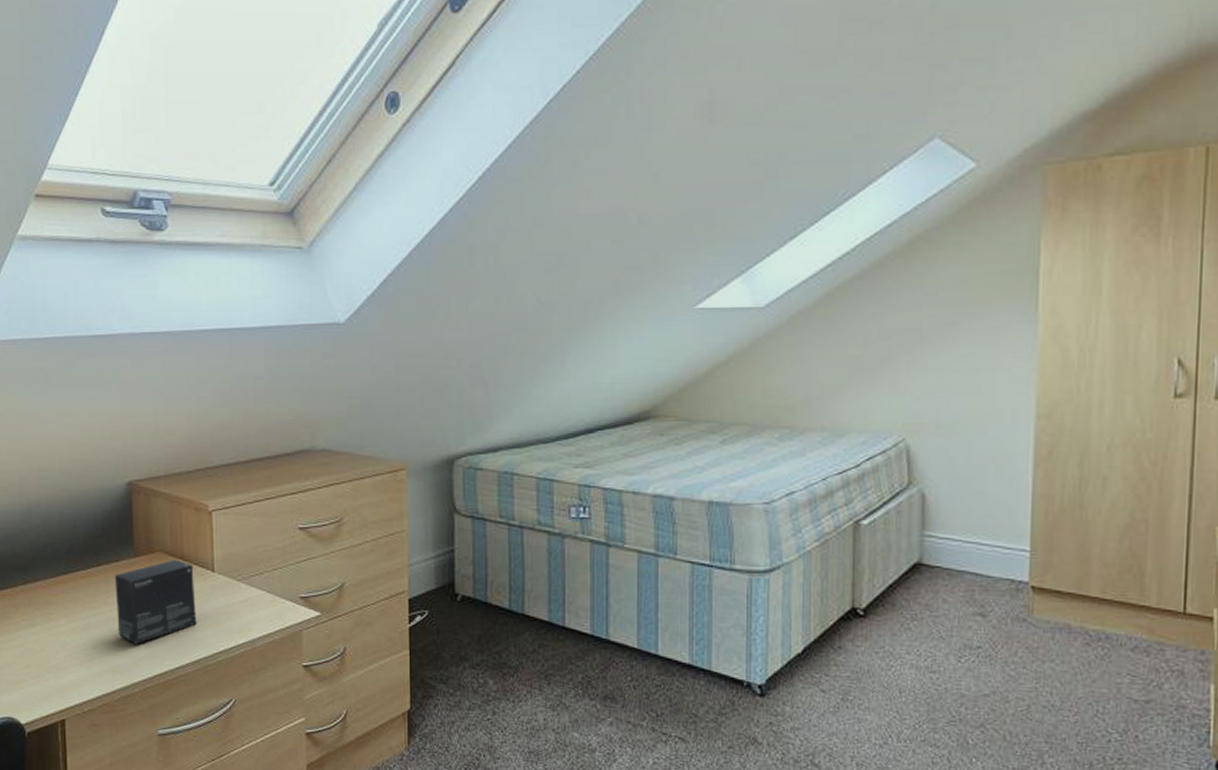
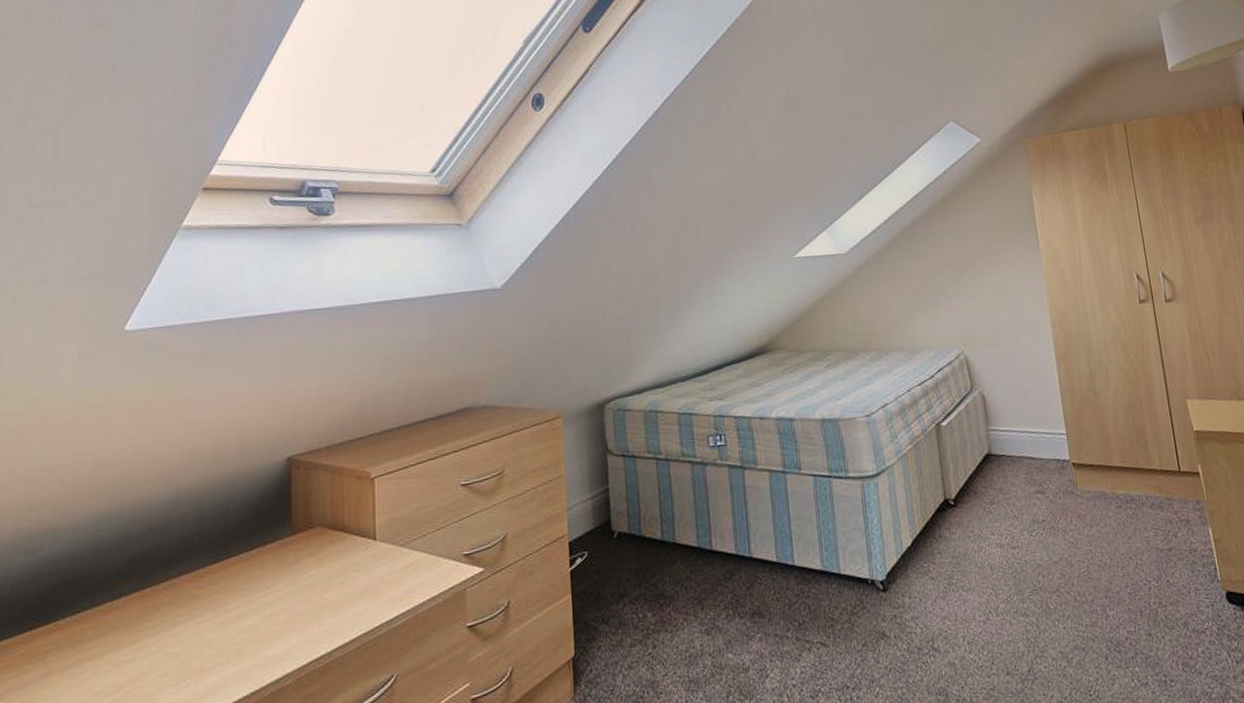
small box: present [114,559,197,644] -> none [269,532,357,630]

